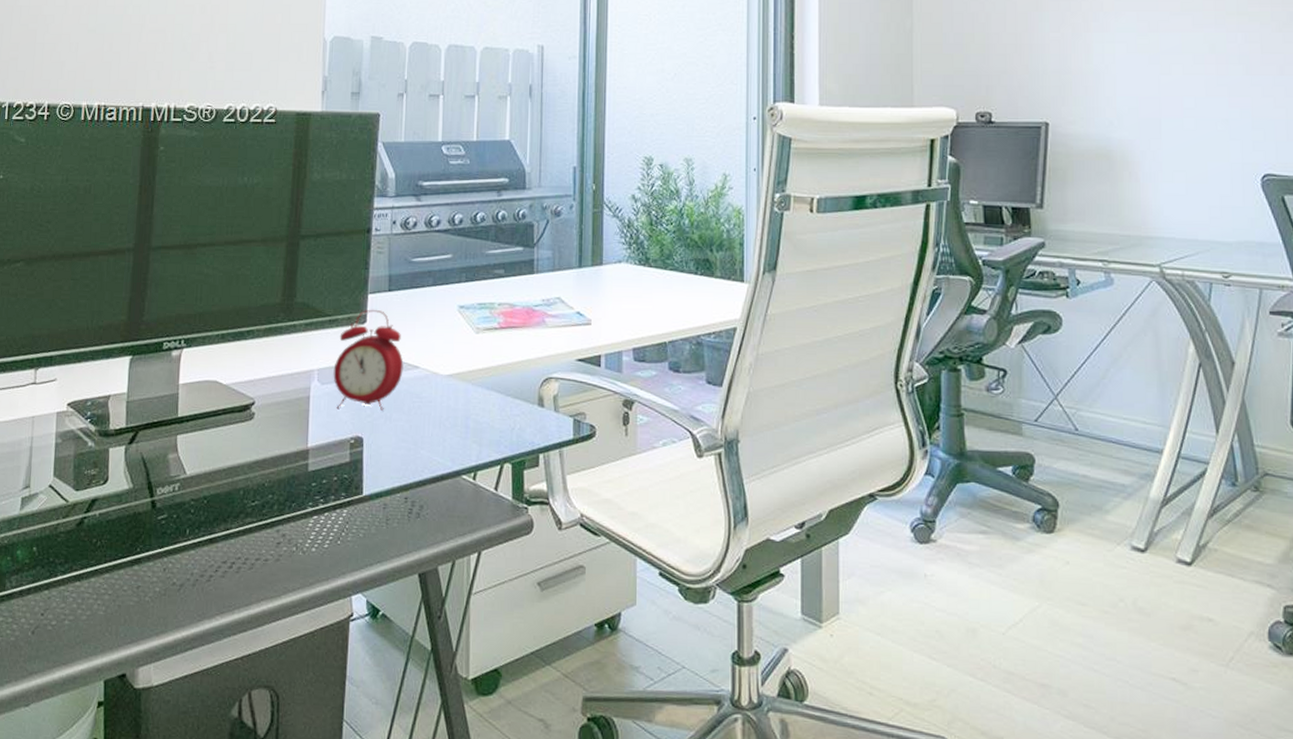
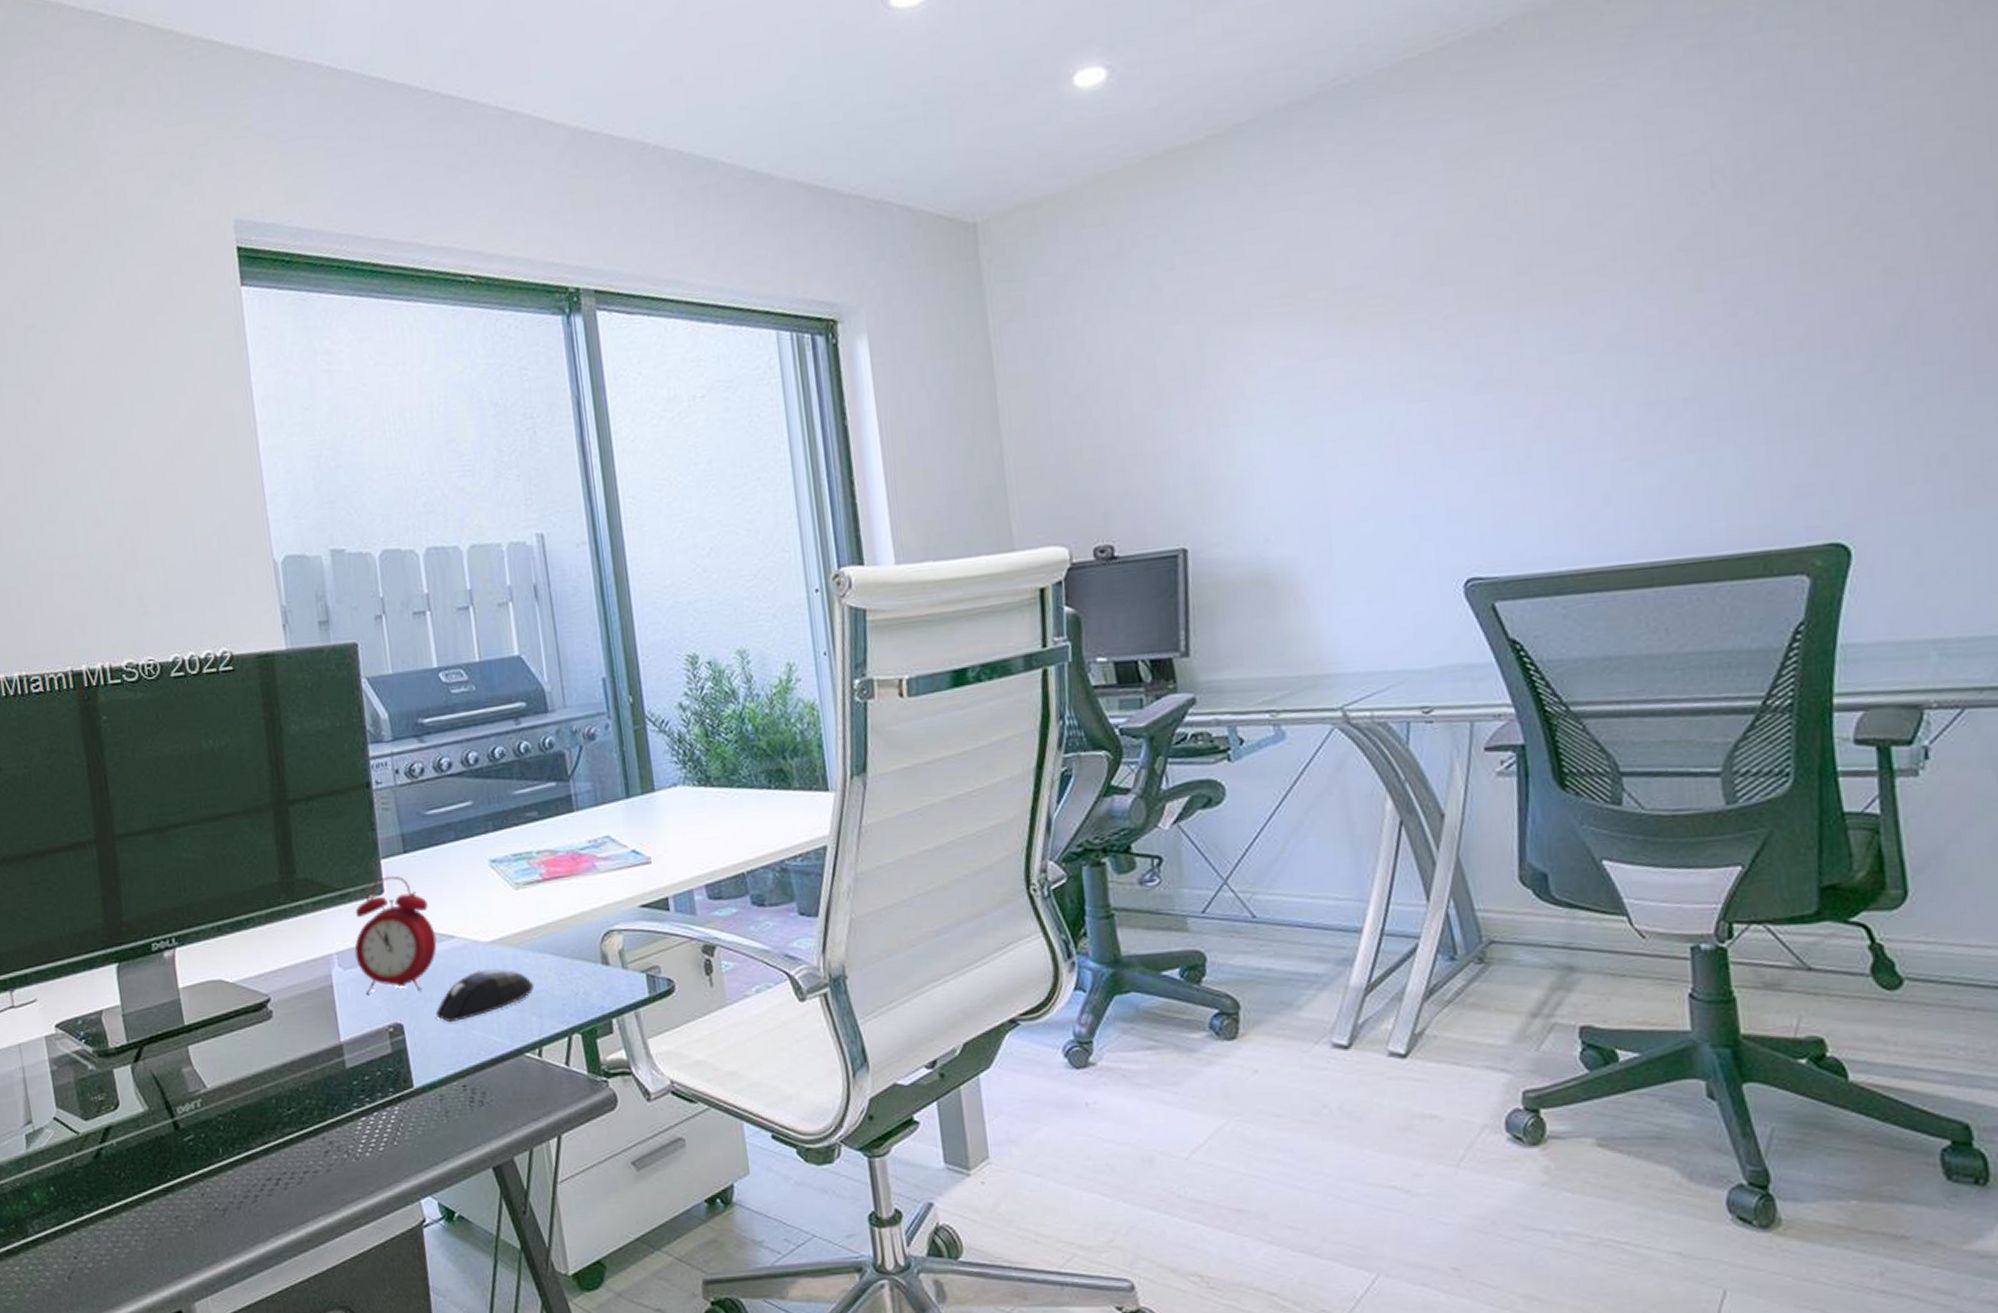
mouse: none [392,399,479,441] -> present [436,969,535,1023]

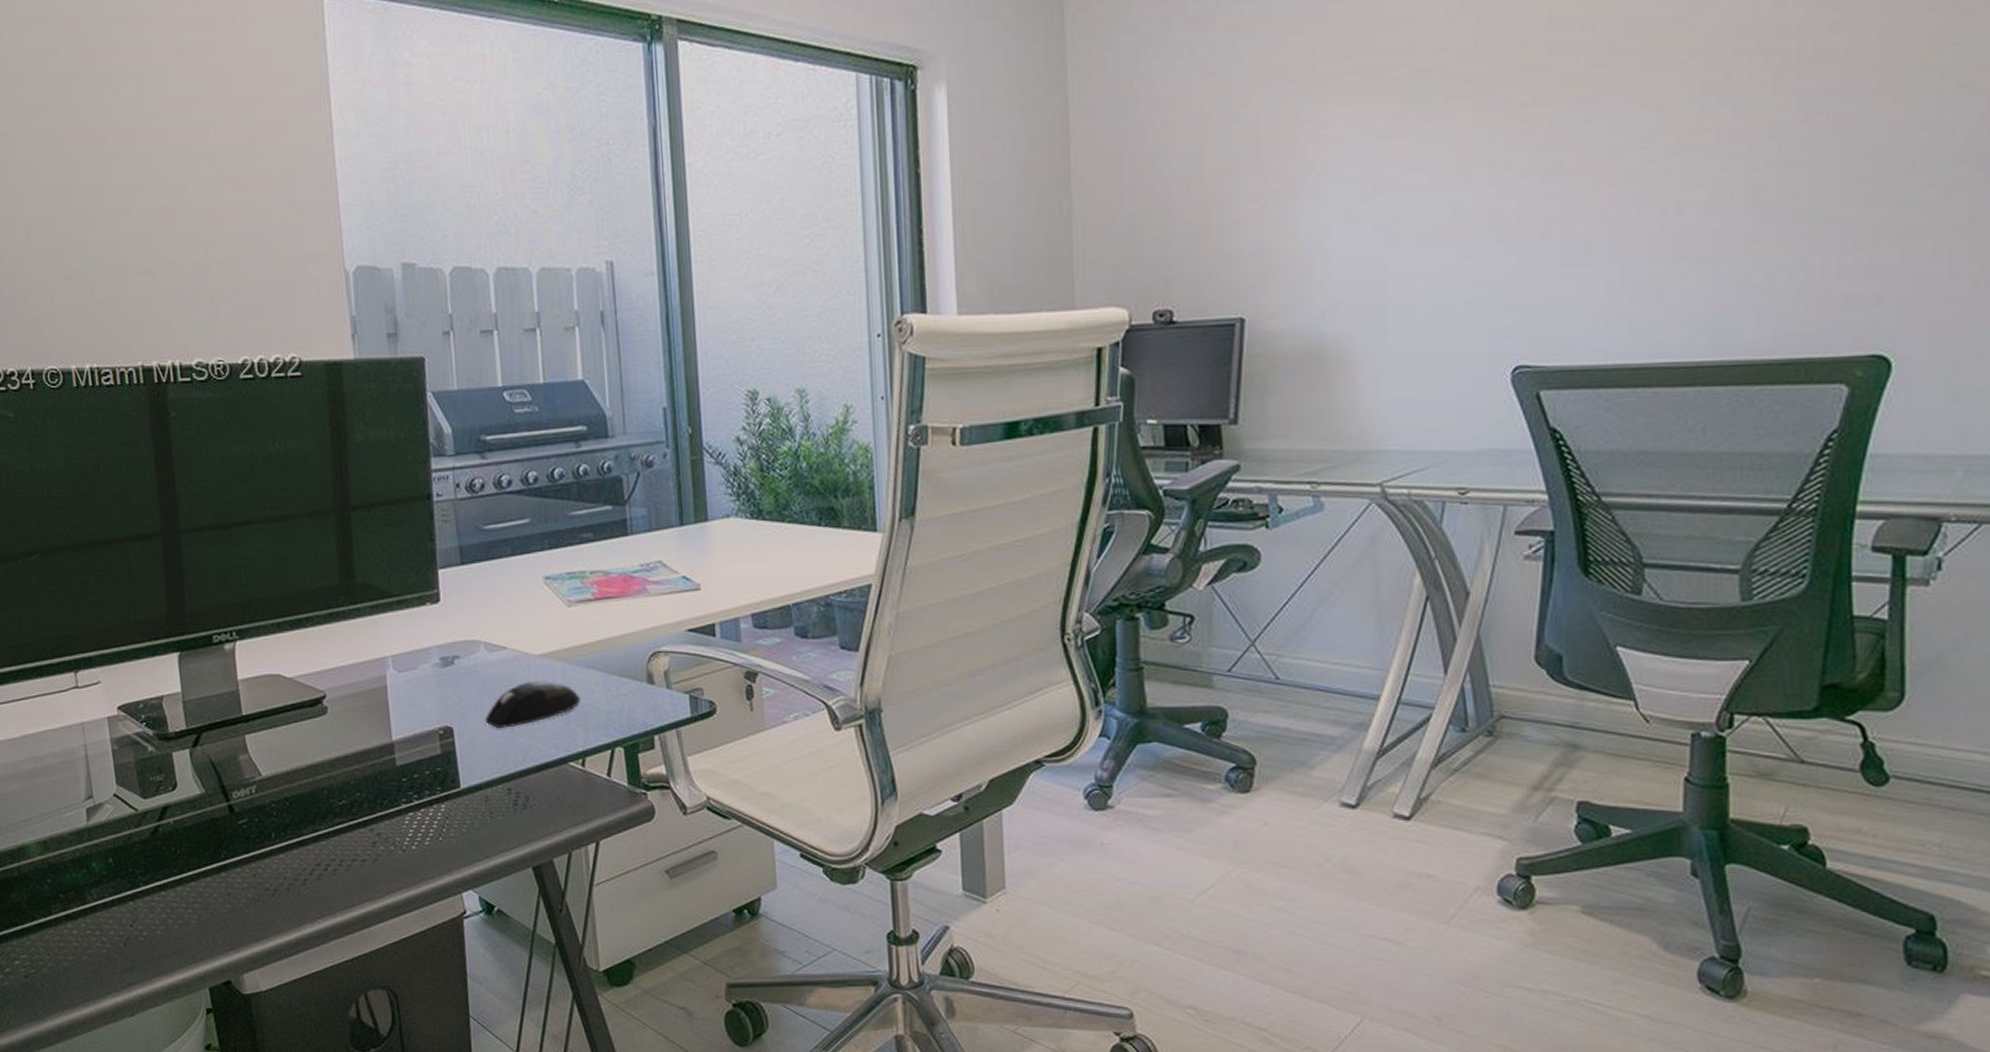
alarm clock: present [354,875,437,996] -> none [409,585,489,699]

